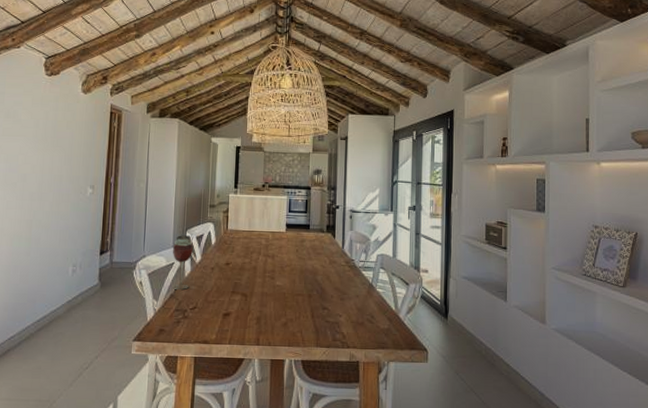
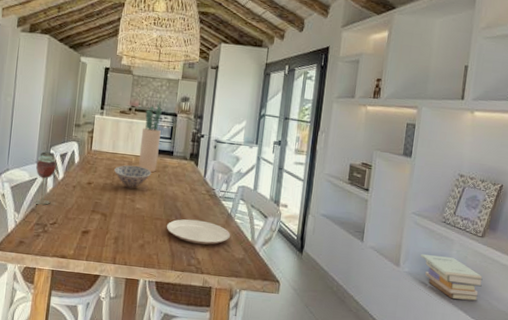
bowl: none [252,242,290,266] -> present [114,165,152,189]
vase: none [275,175,296,248] -> present [138,101,162,173]
plate: none [308,292,374,318] -> present [166,219,231,245]
books: none [565,308,630,354] -> present [420,253,483,301]

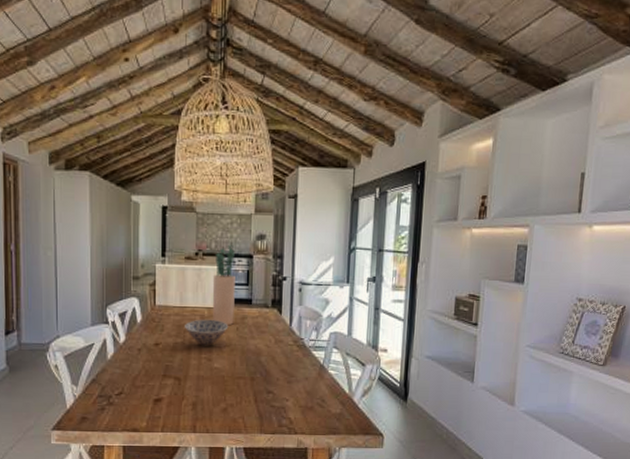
wineglass: present [34,151,57,205] -> none [91,312,116,375]
plate: present [166,219,231,245] -> none [250,375,325,403]
books: present [420,253,483,301] -> none [537,389,605,436]

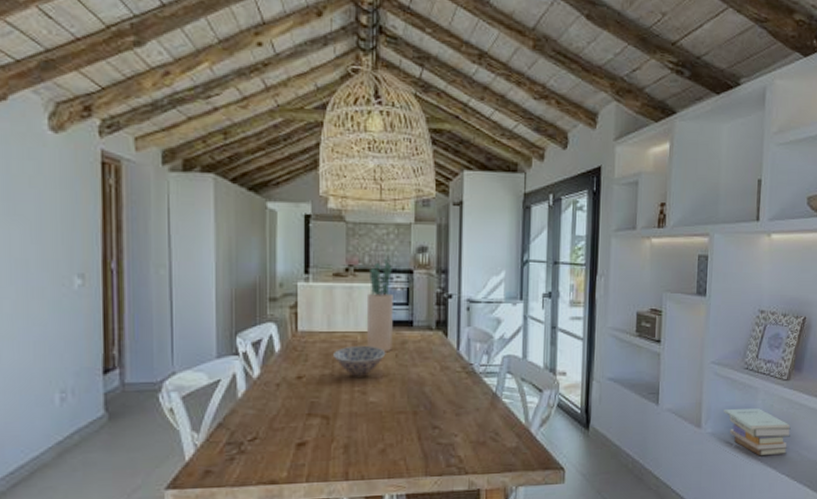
books: none [537,389,605,436] -> present [724,408,791,456]

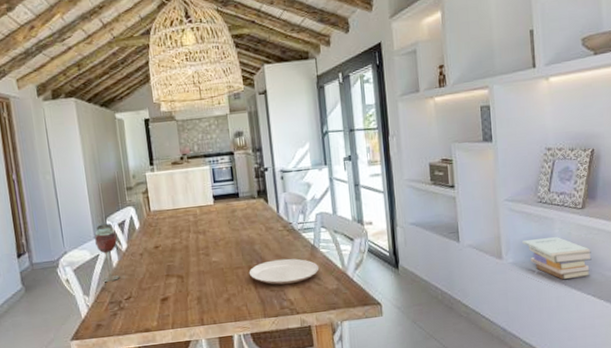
wineglass: none [216,341,249,417] -> present [94,223,120,283]
bowl: present [334,345,386,377] -> none [180,216,221,243]
vase: present [366,255,393,353] -> none [199,142,225,221]
plate: none [413,406,499,438] -> present [248,258,320,285]

